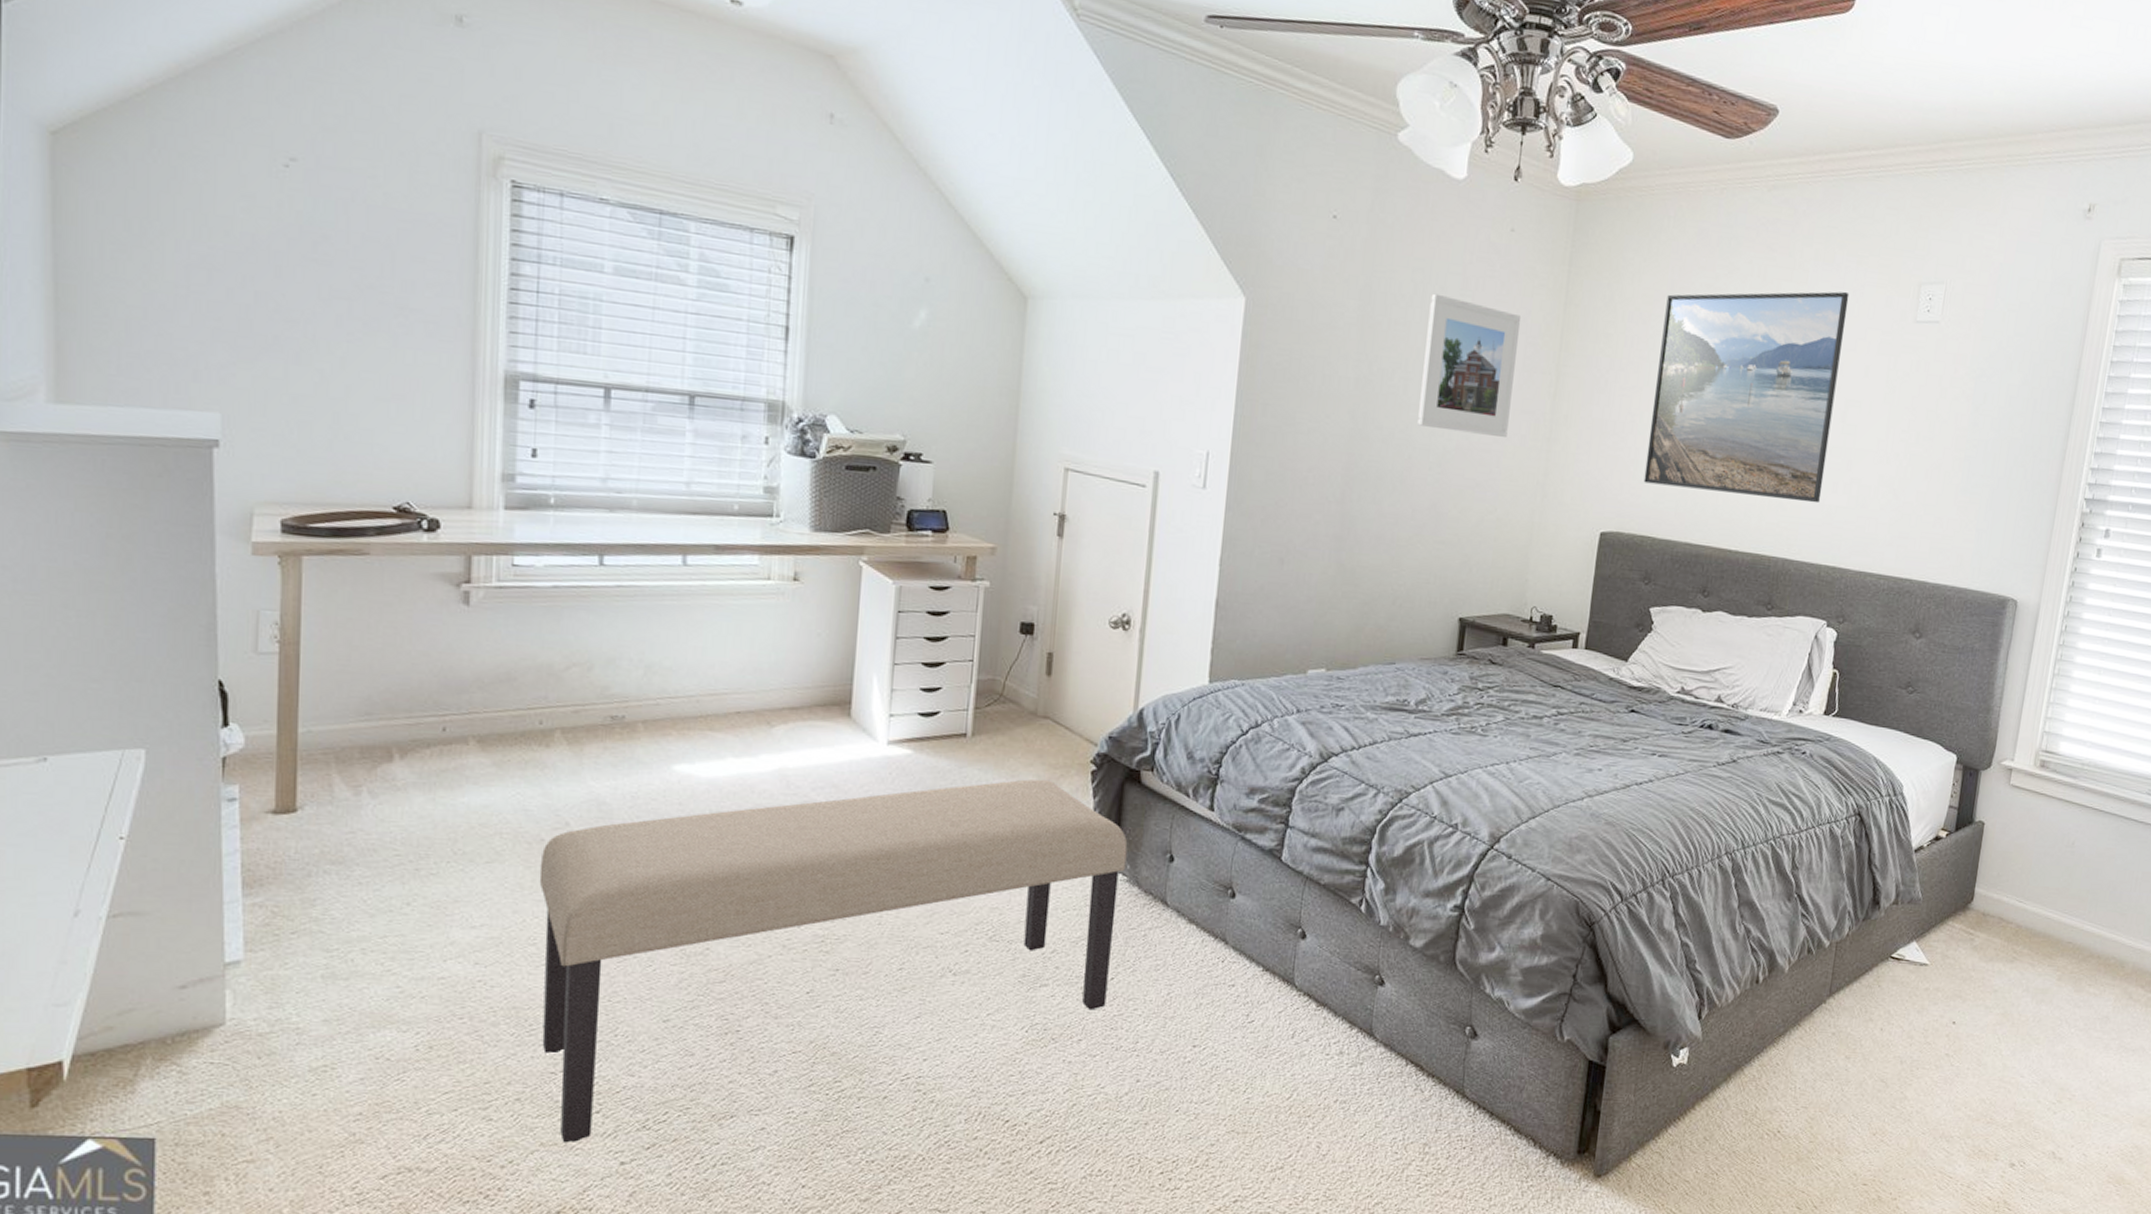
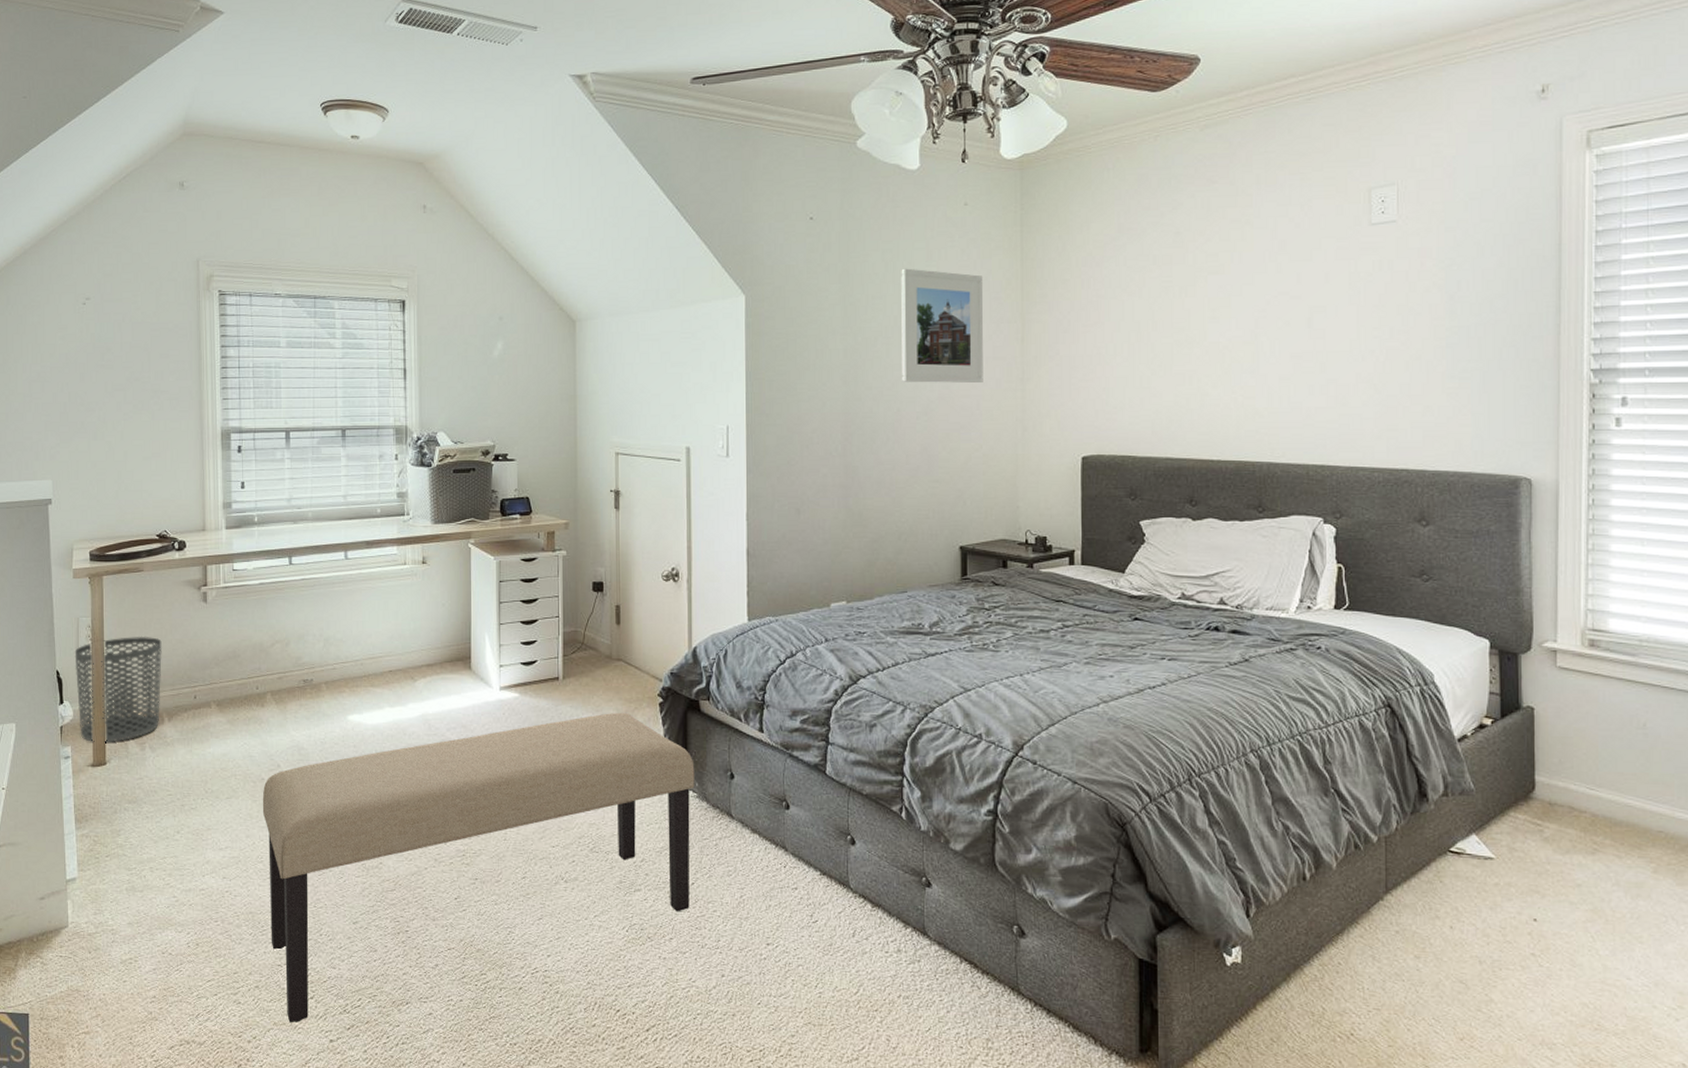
waste bin: none [250,642,395,783] -> present [74,636,162,742]
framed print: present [1643,291,1850,504] -> none [1116,207,1298,408]

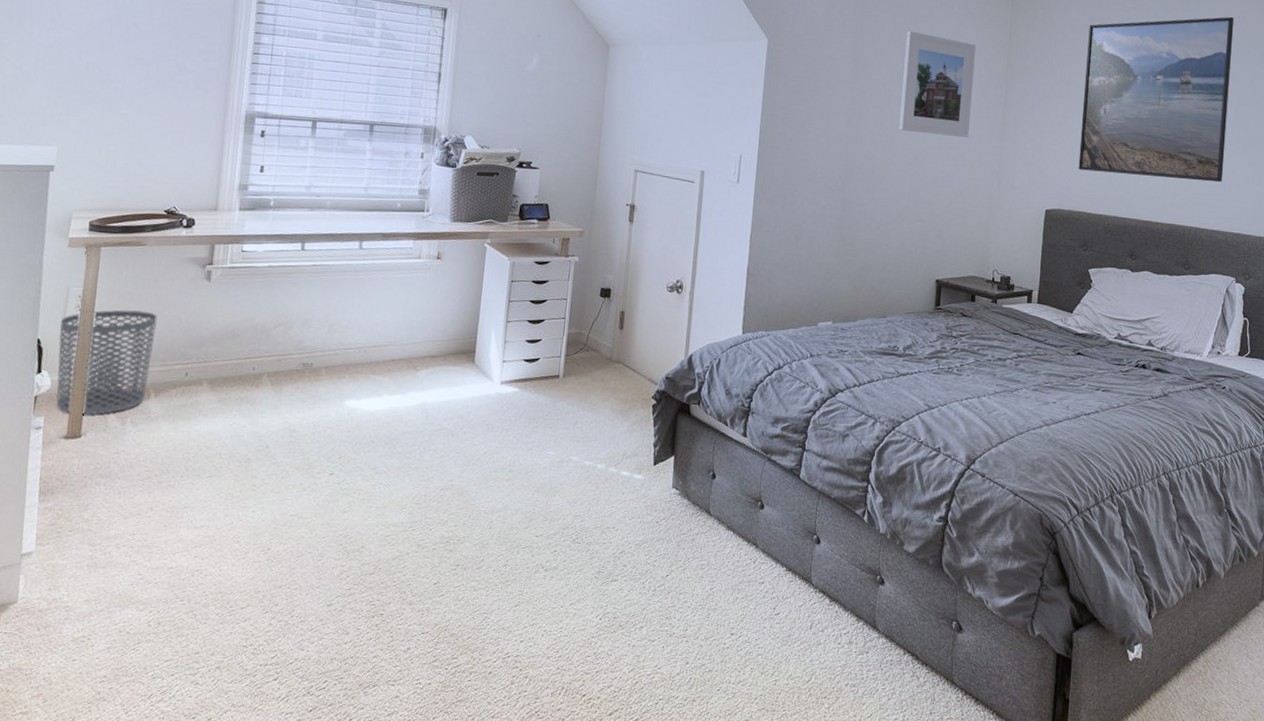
bench: present [262,712,695,1023] -> none [238,411,680,705]
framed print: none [1116,207,1298,408] -> present [1078,16,1235,183]

